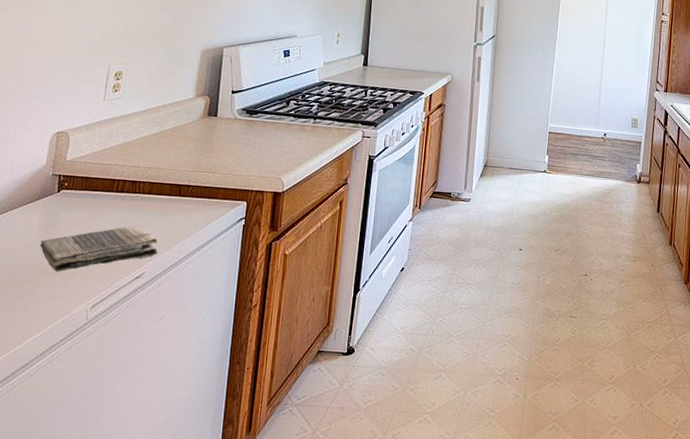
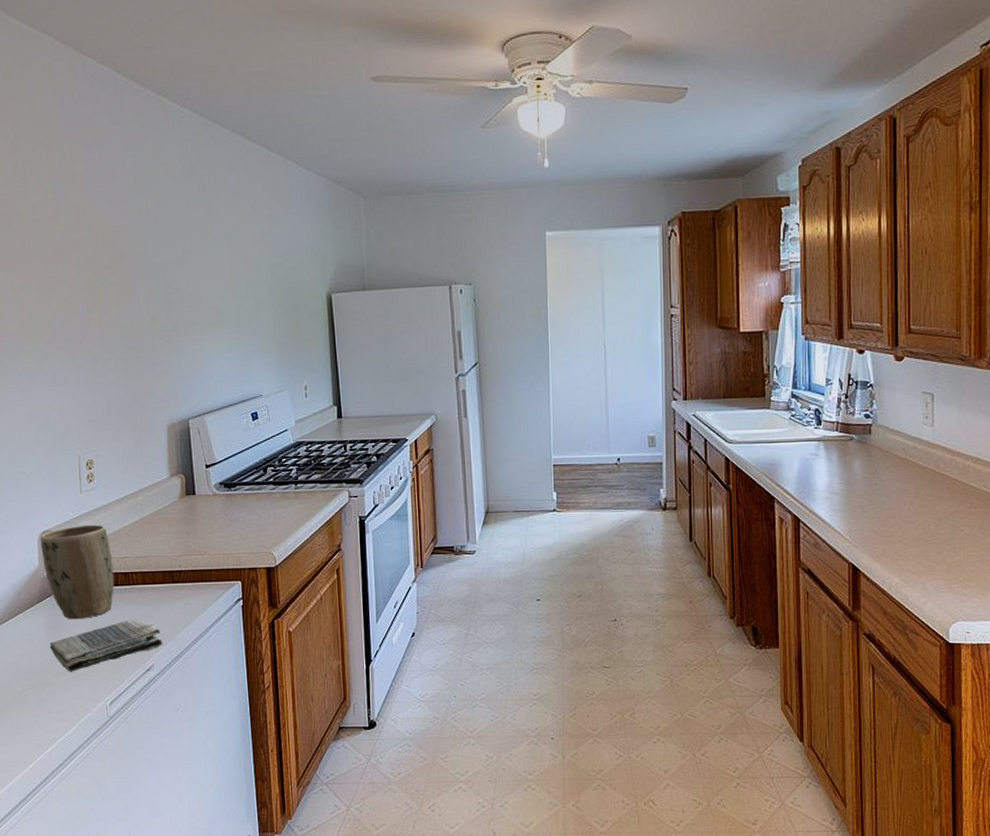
plant pot: none [51,131,123,221] -> present [40,524,115,619]

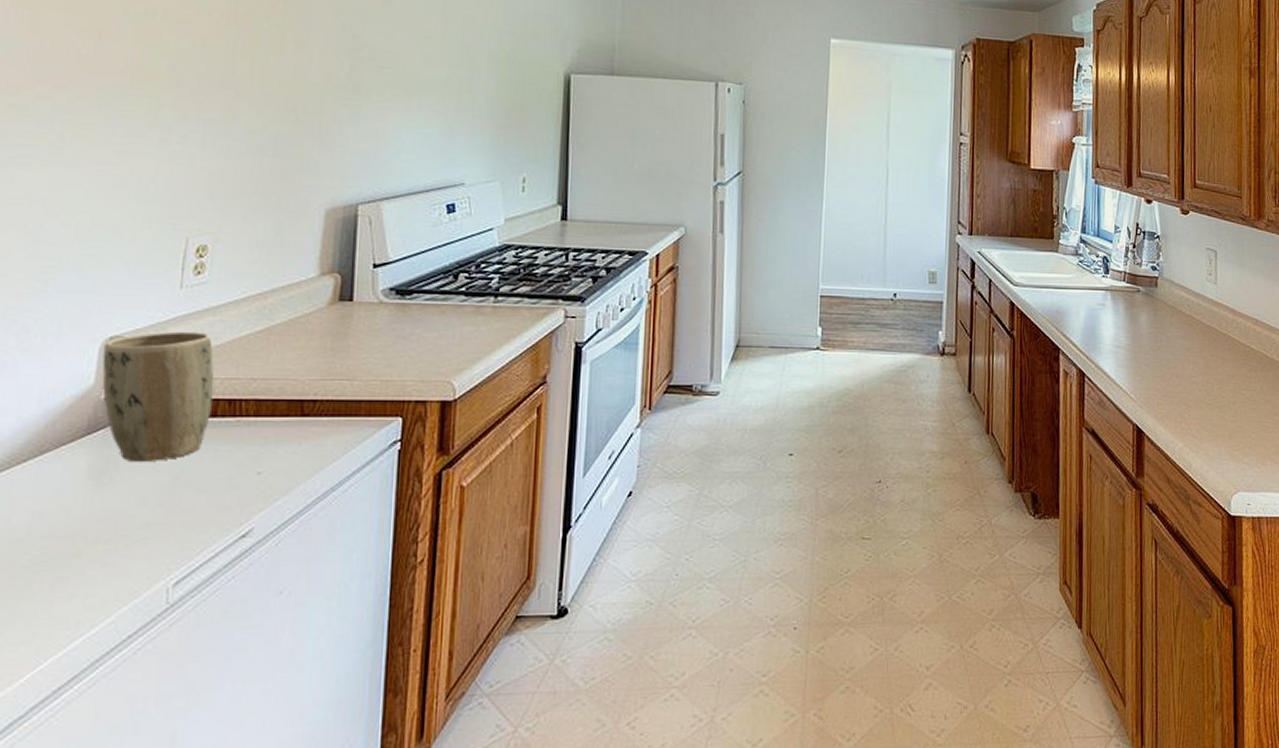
dish towel: present [49,619,163,672] -> none [88,464,273,538]

